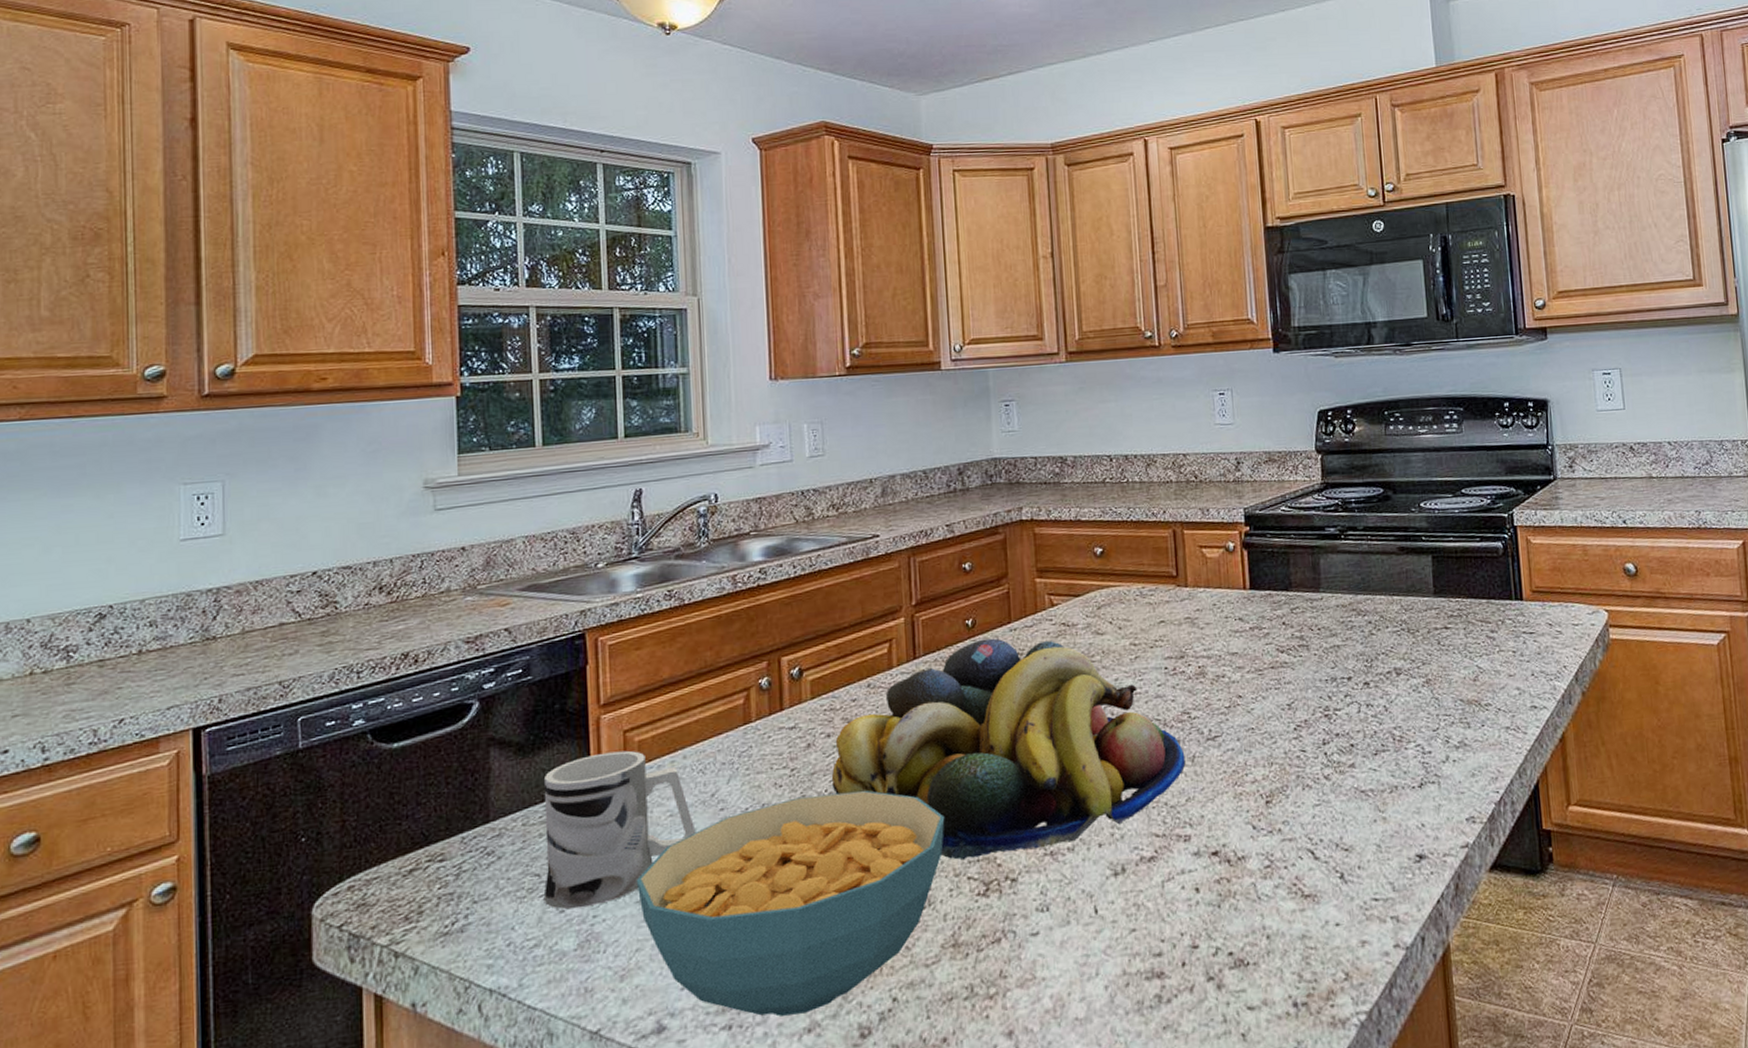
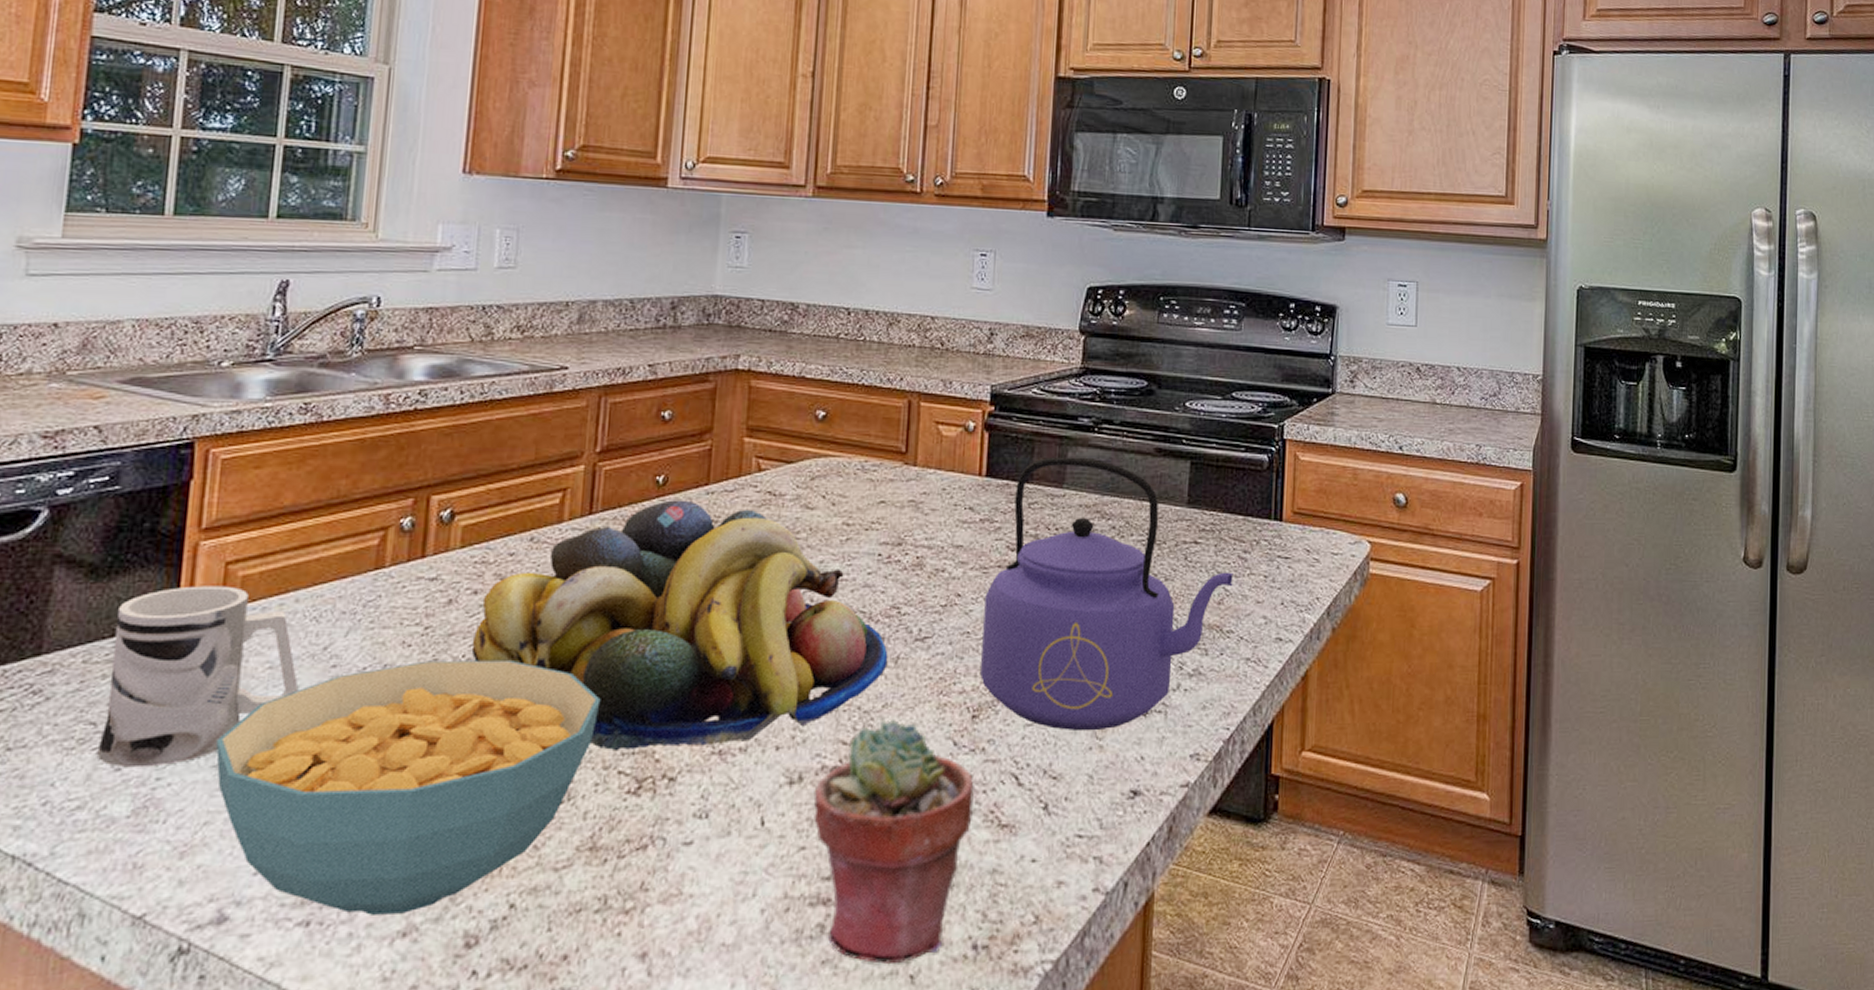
potted succulent: none [1136,812,1278,1026] -> present [813,720,974,965]
kettle: none [1263,562,1485,807] -> present [980,457,1234,731]

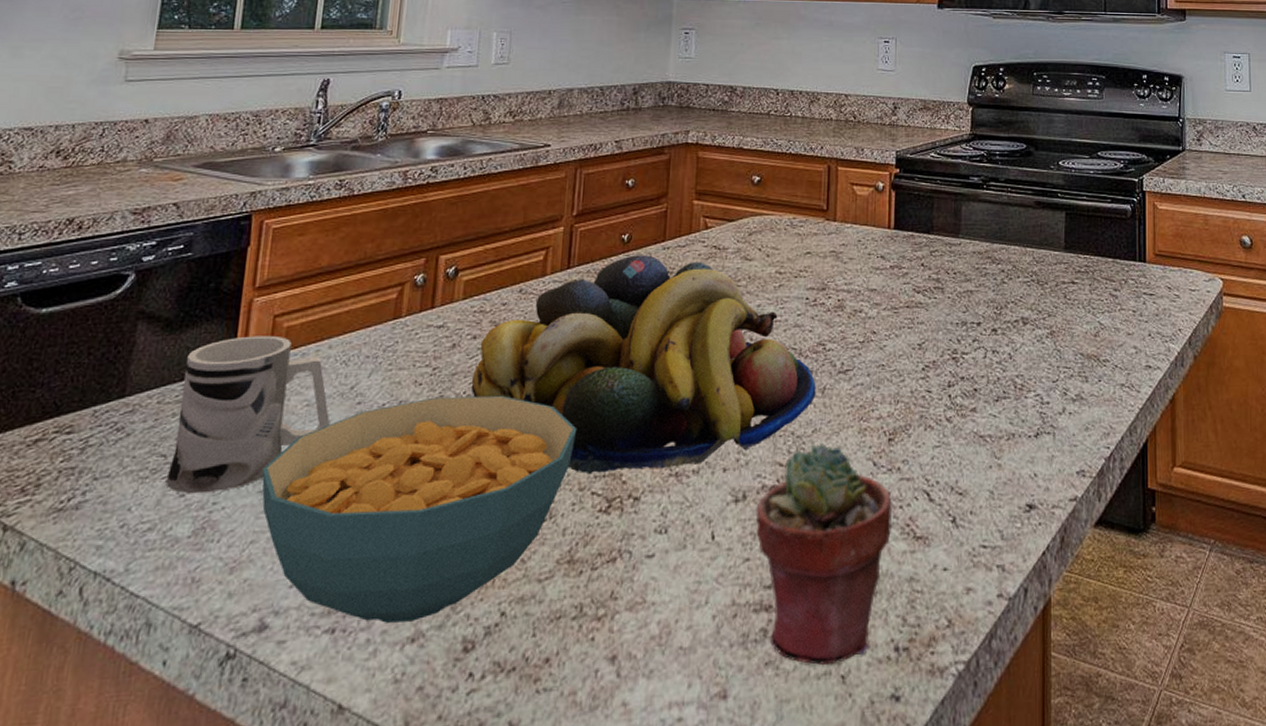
kettle: present [980,457,1234,731] -> none [894,210,1107,452]

